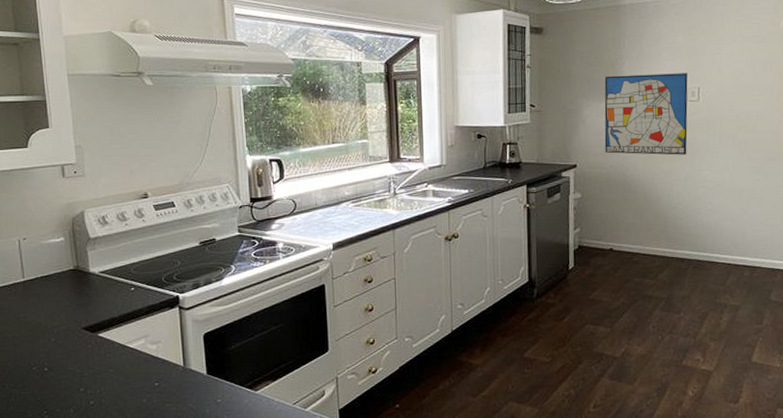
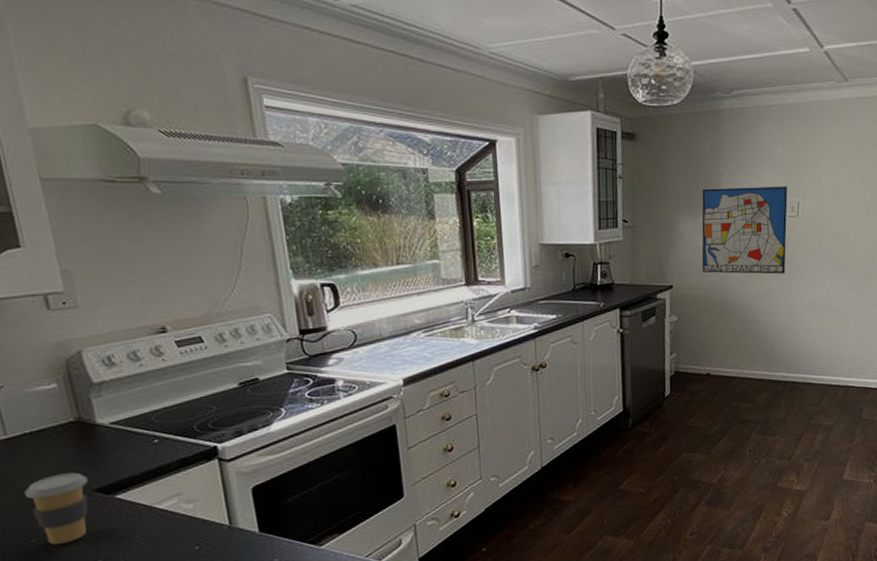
coffee cup: none [32,312,79,373] -> present [24,472,88,545]

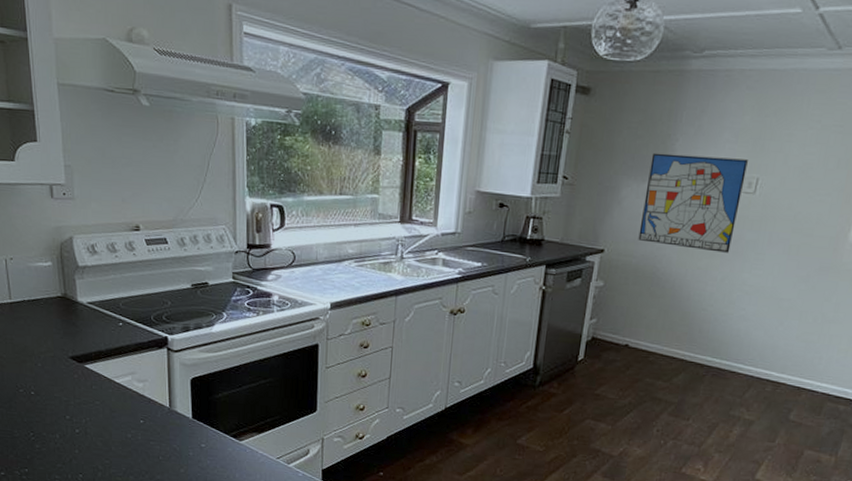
coffee cup: present [24,472,88,545] -> none [19,338,66,398]

